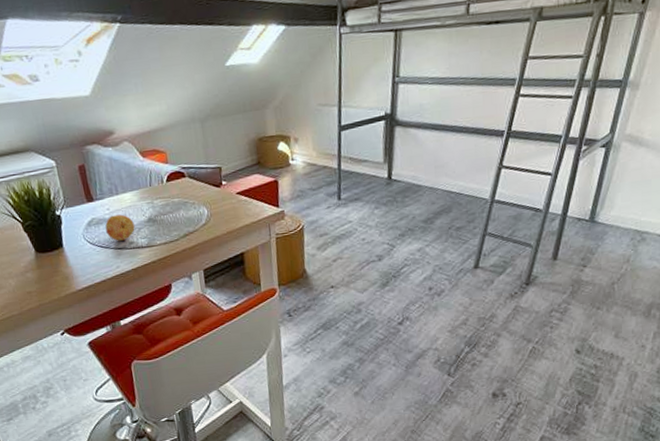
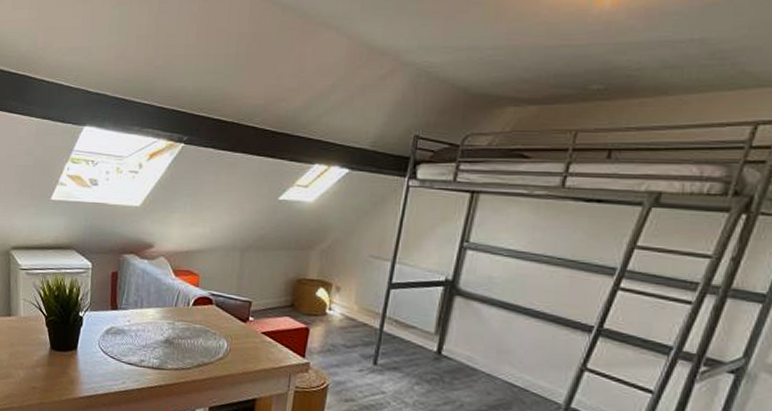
fruit: present [105,214,135,241] -> none [121,328,151,357]

